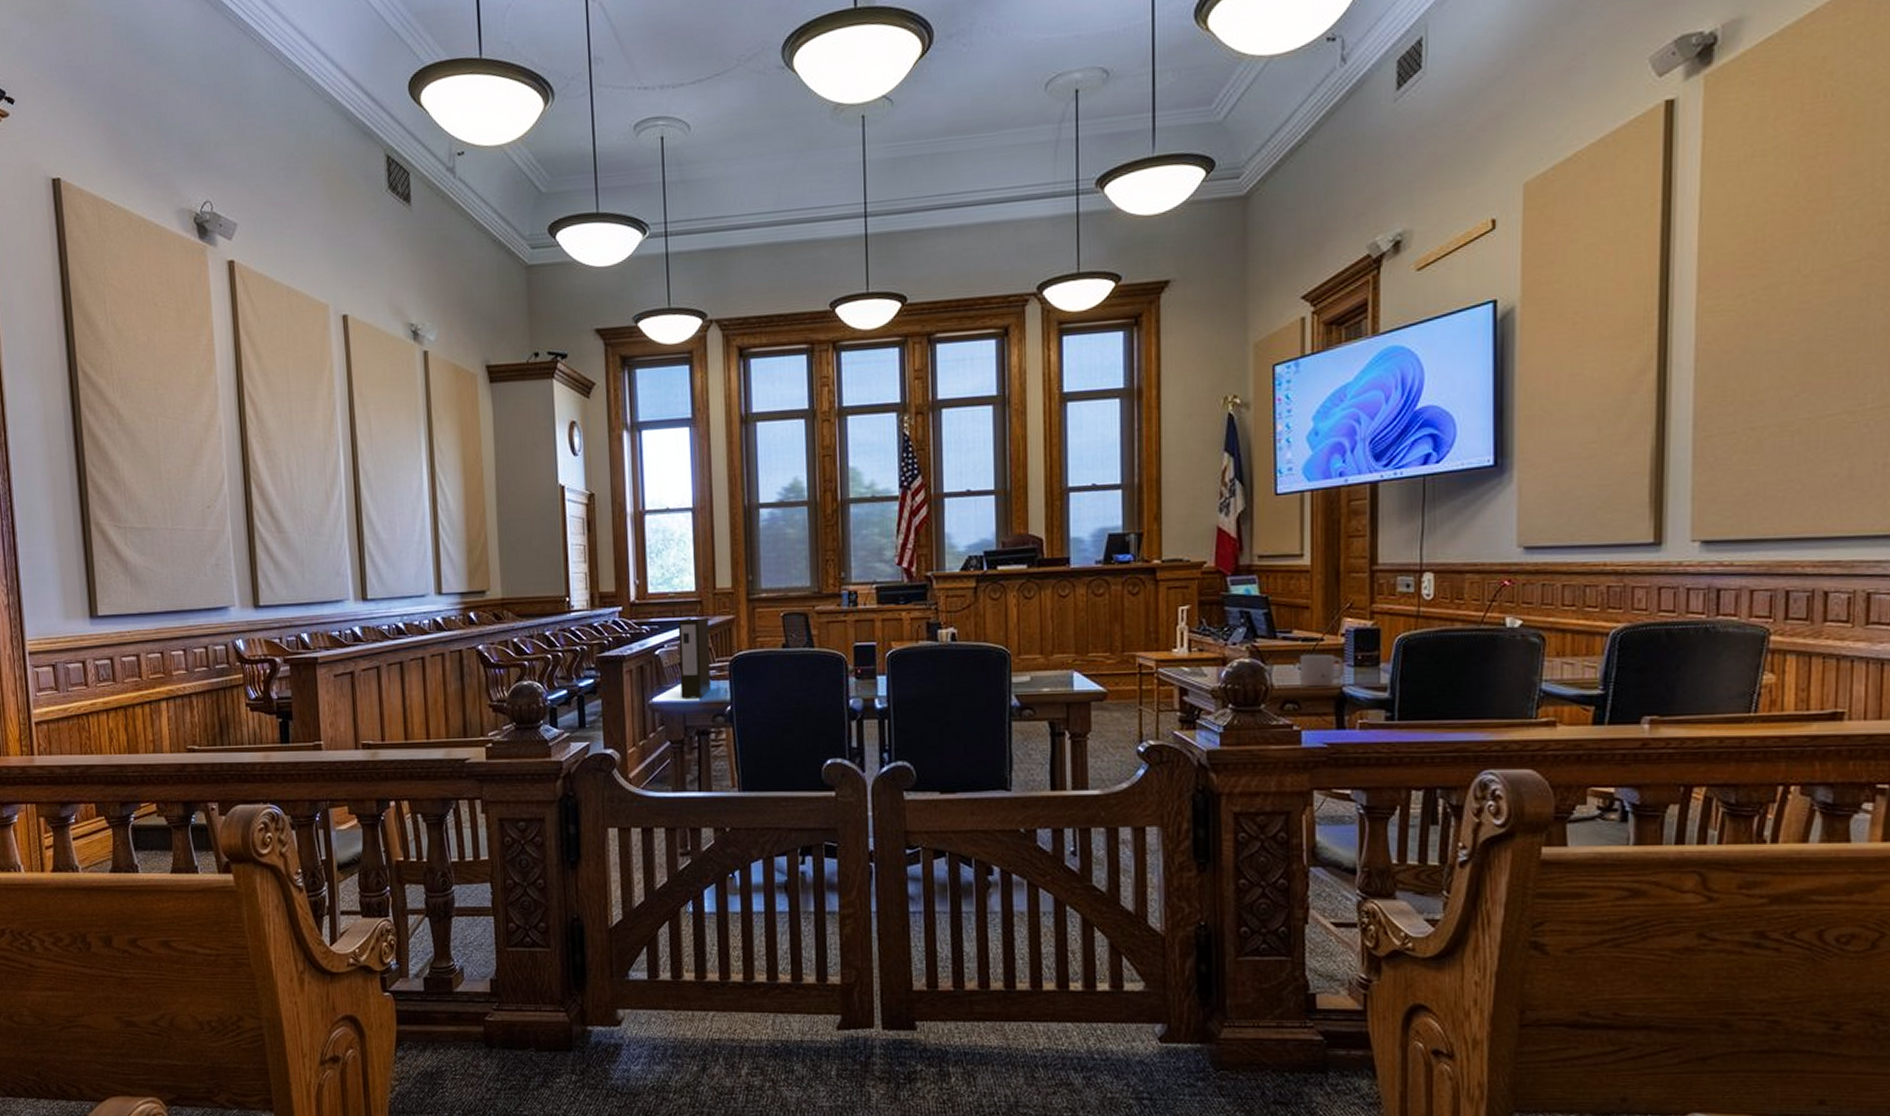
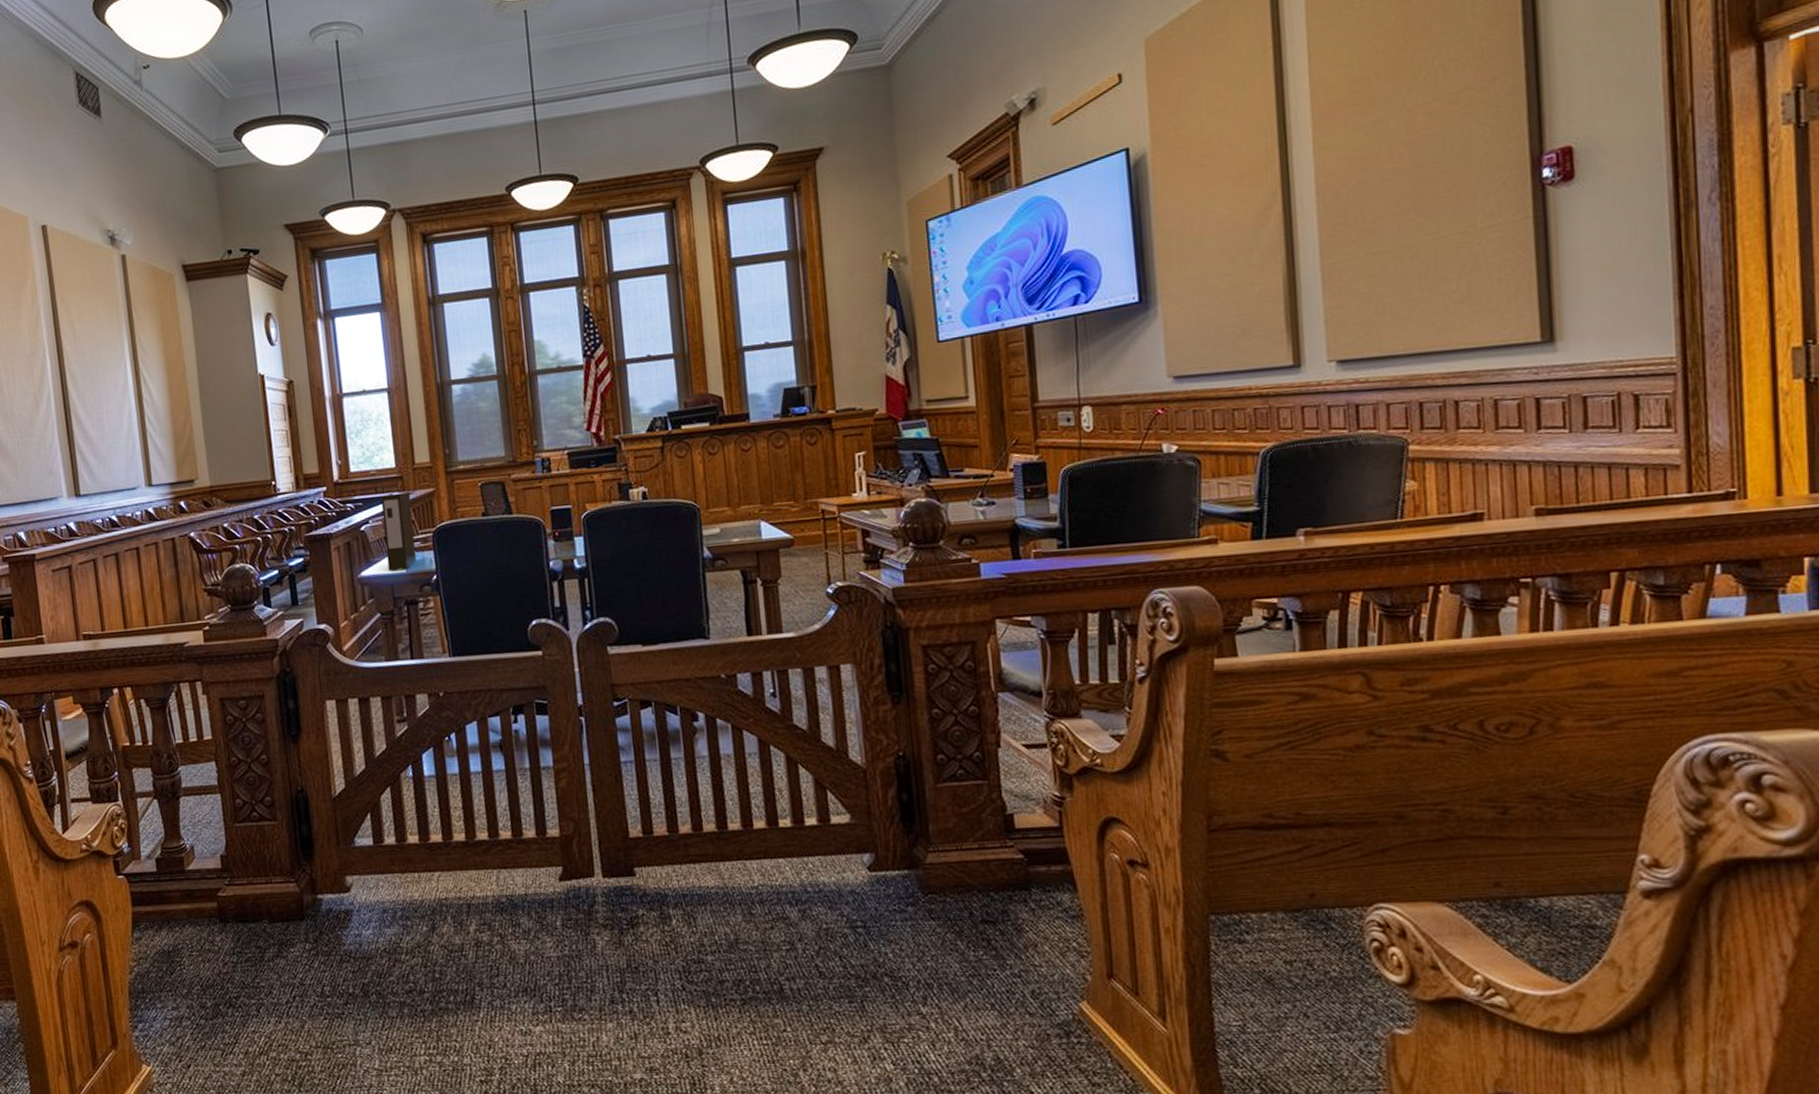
mug: present [1299,653,1345,687] -> none [972,489,1016,522]

